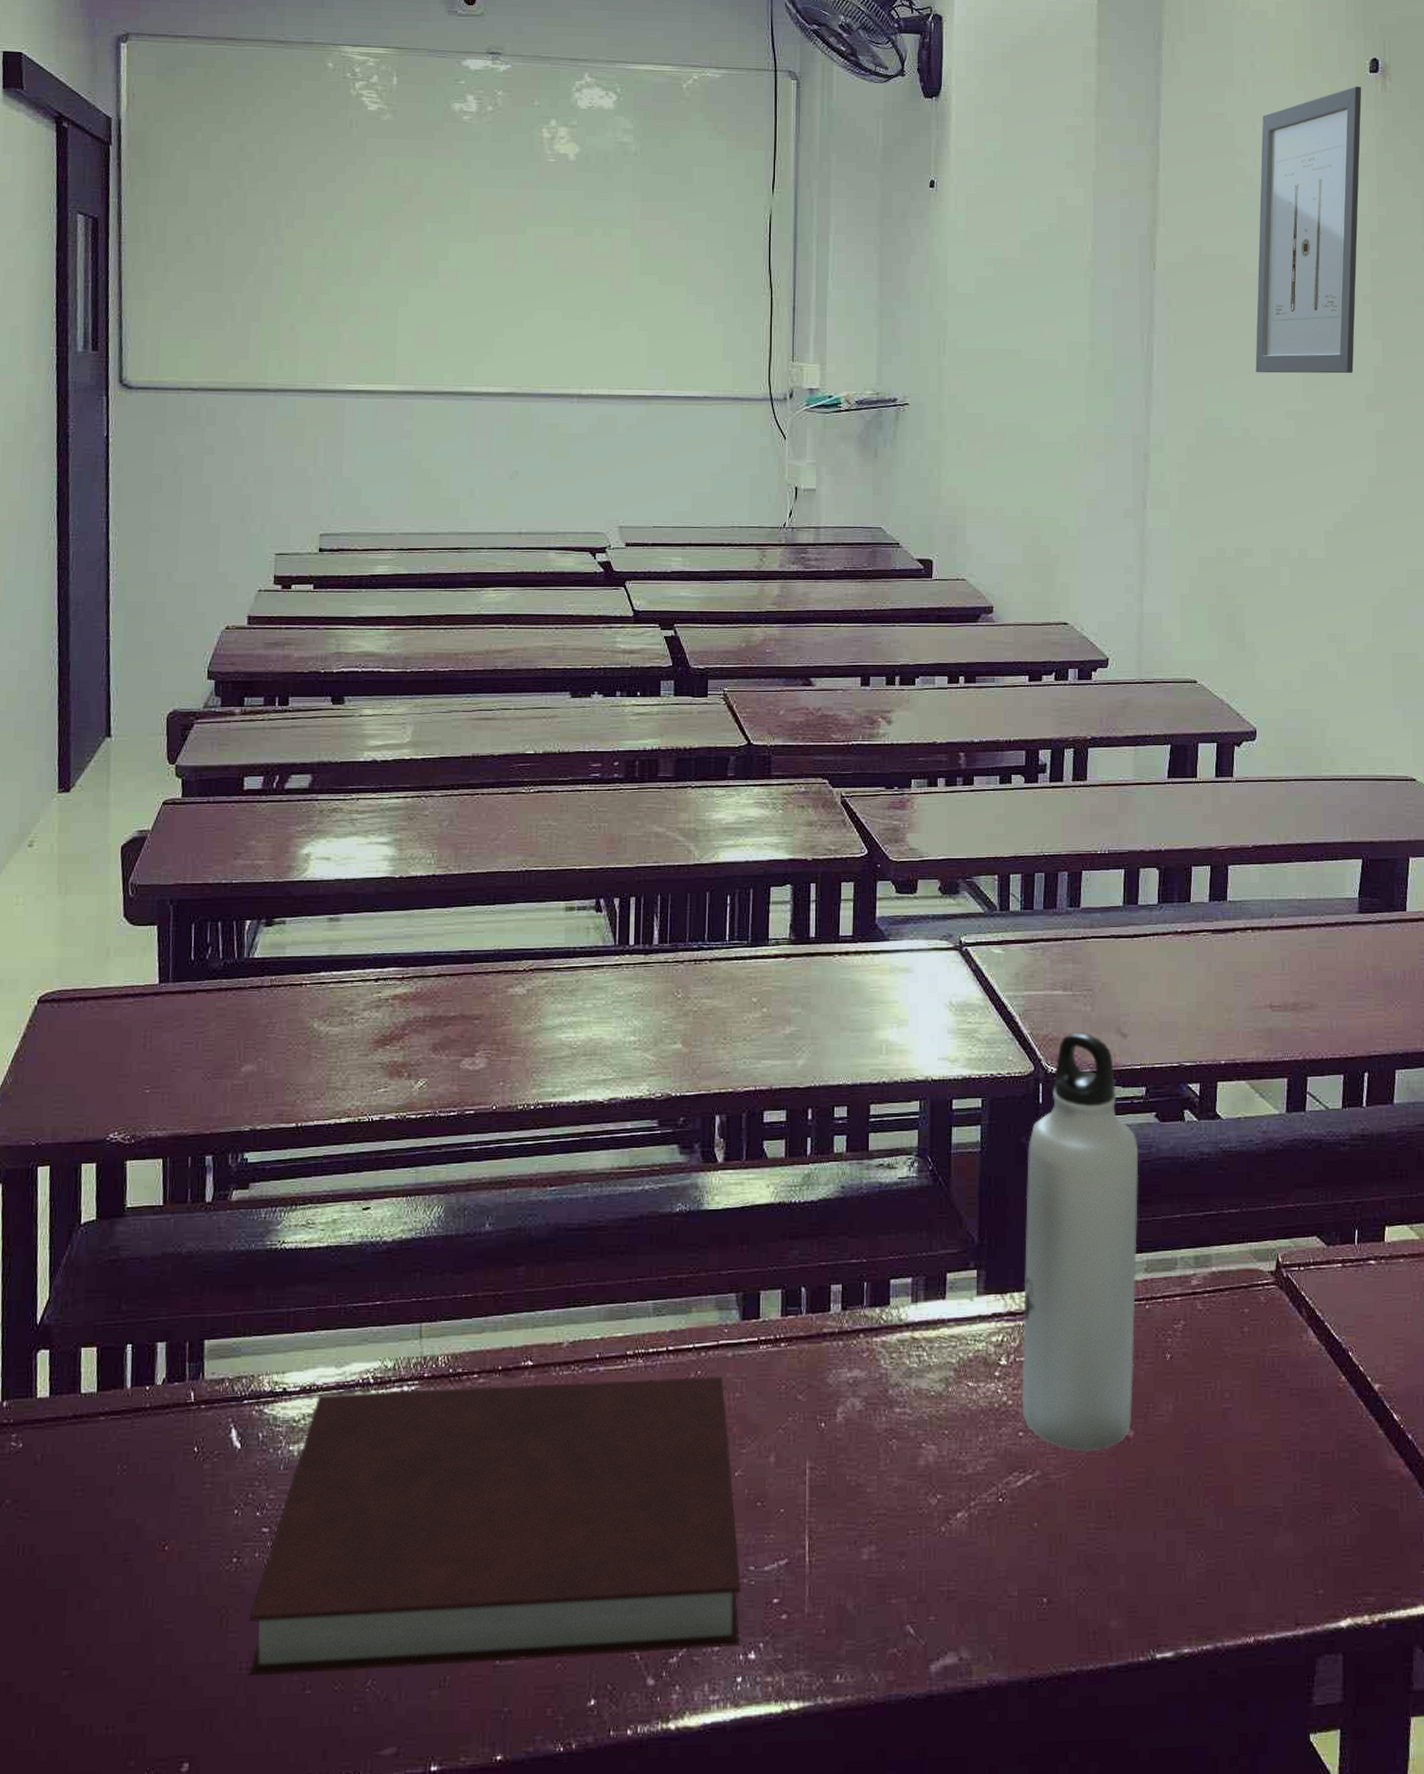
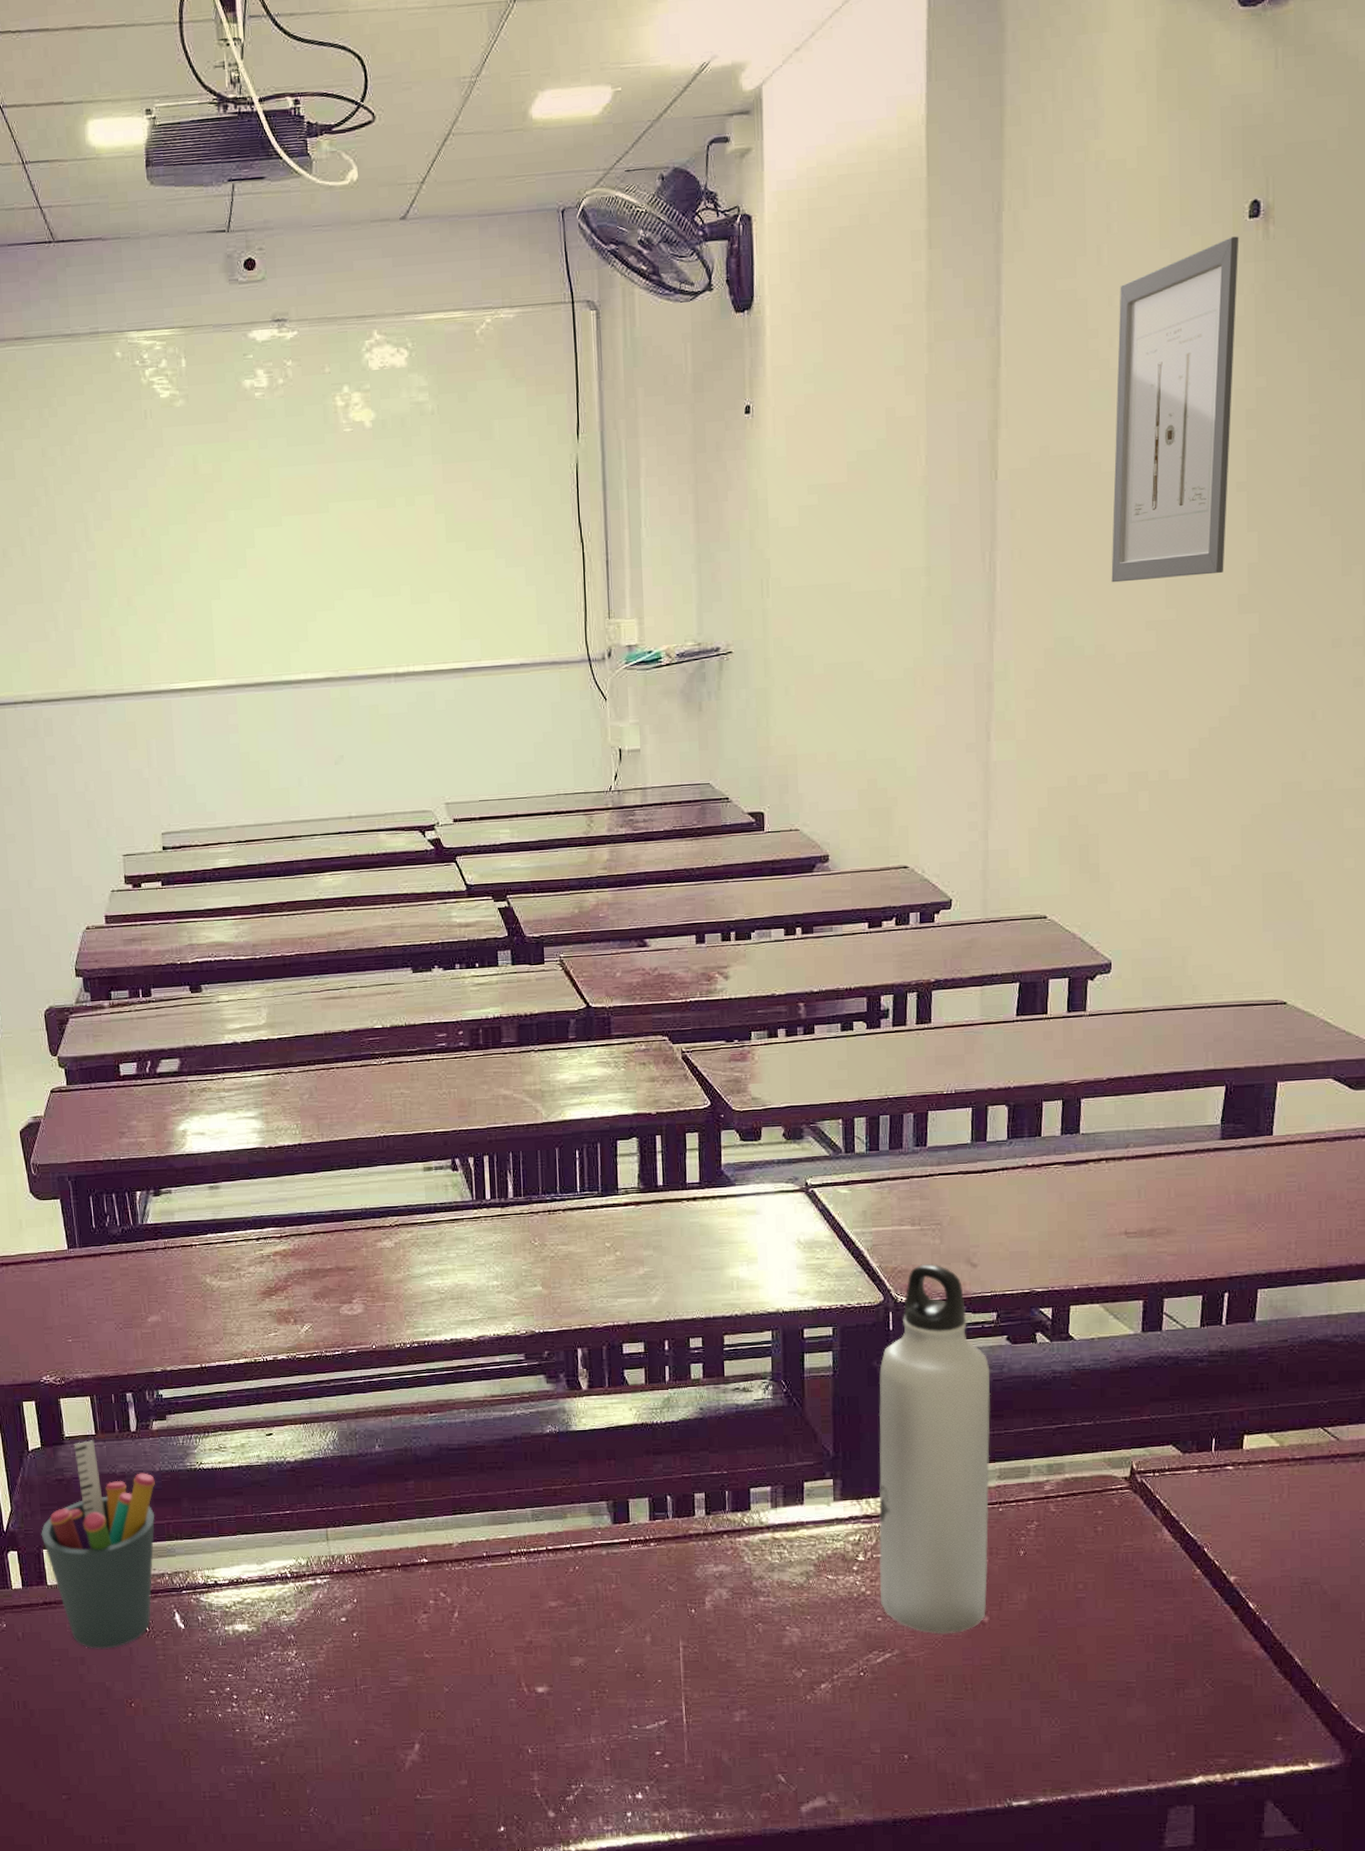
pen holder: none [81,1212,227,1476] -> present [41,1440,155,1649]
notebook: present [248,1376,741,1677] -> none [207,1571,628,1803]

